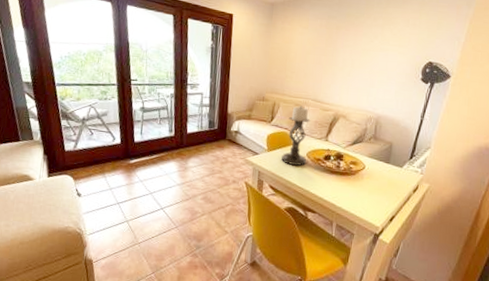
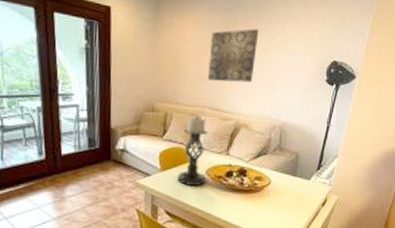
wall art: none [311,33,359,79] -> present [207,29,259,83]

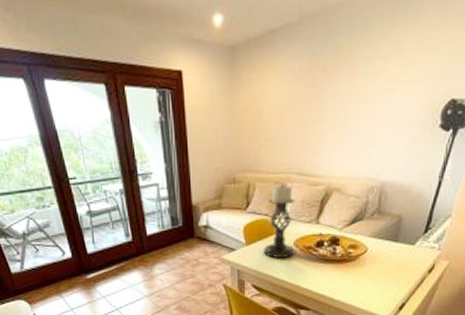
wall art: present [207,29,259,83] -> none [292,72,354,141]

